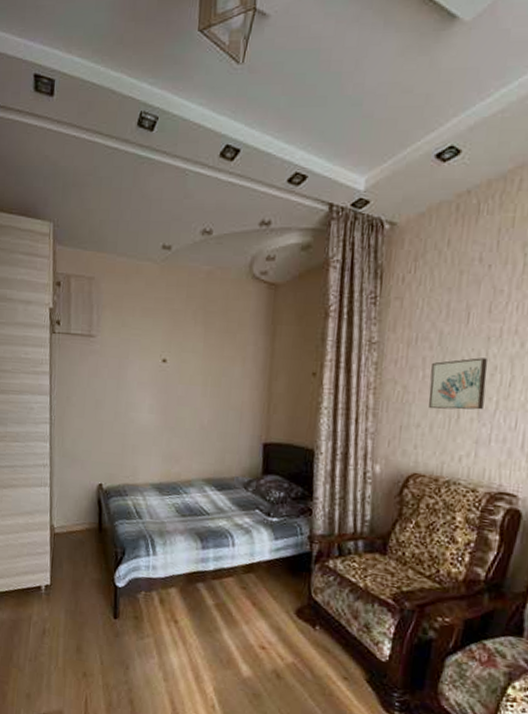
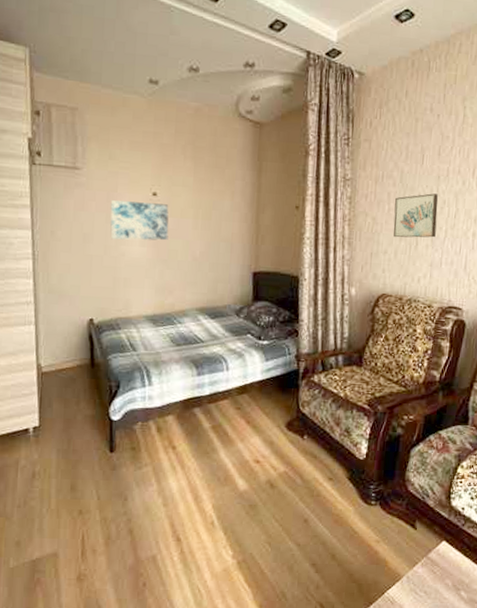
wall art: none [121,367,178,408] -> present [110,200,169,241]

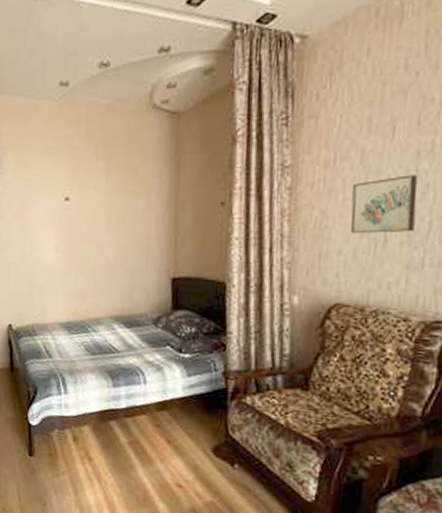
wall art: present [110,200,169,241] -> none [25,208,82,247]

